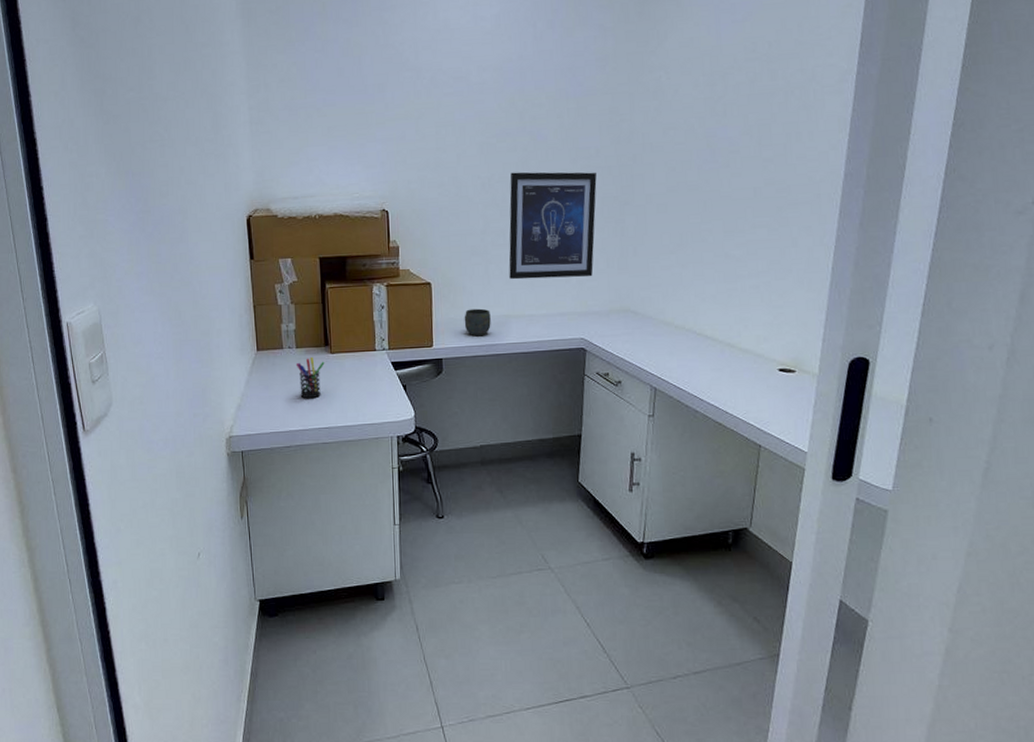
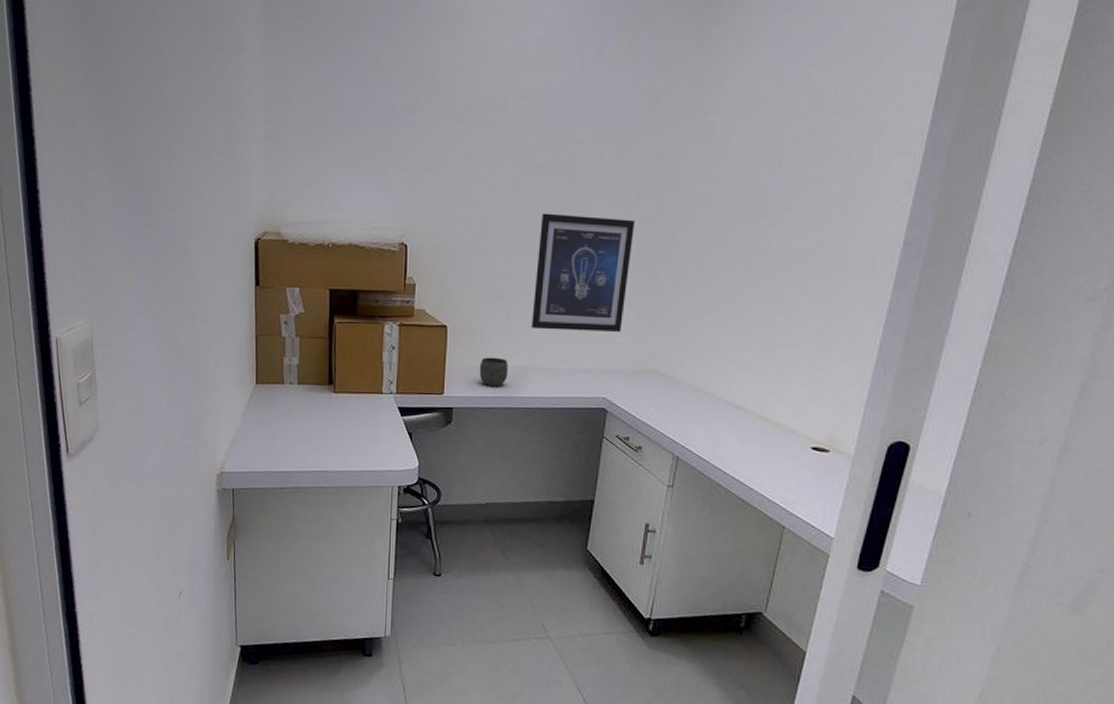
pen holder: present [295,356,325,399] -> none [296,394,327,440]

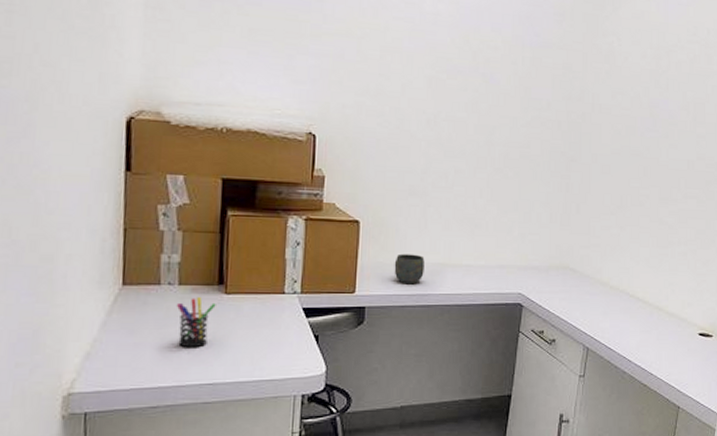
pen holder: none [296,394,327,440] -> present [176,296,216,348]
wall art: present [531,213,635,333] -> none [448,112,546,231]

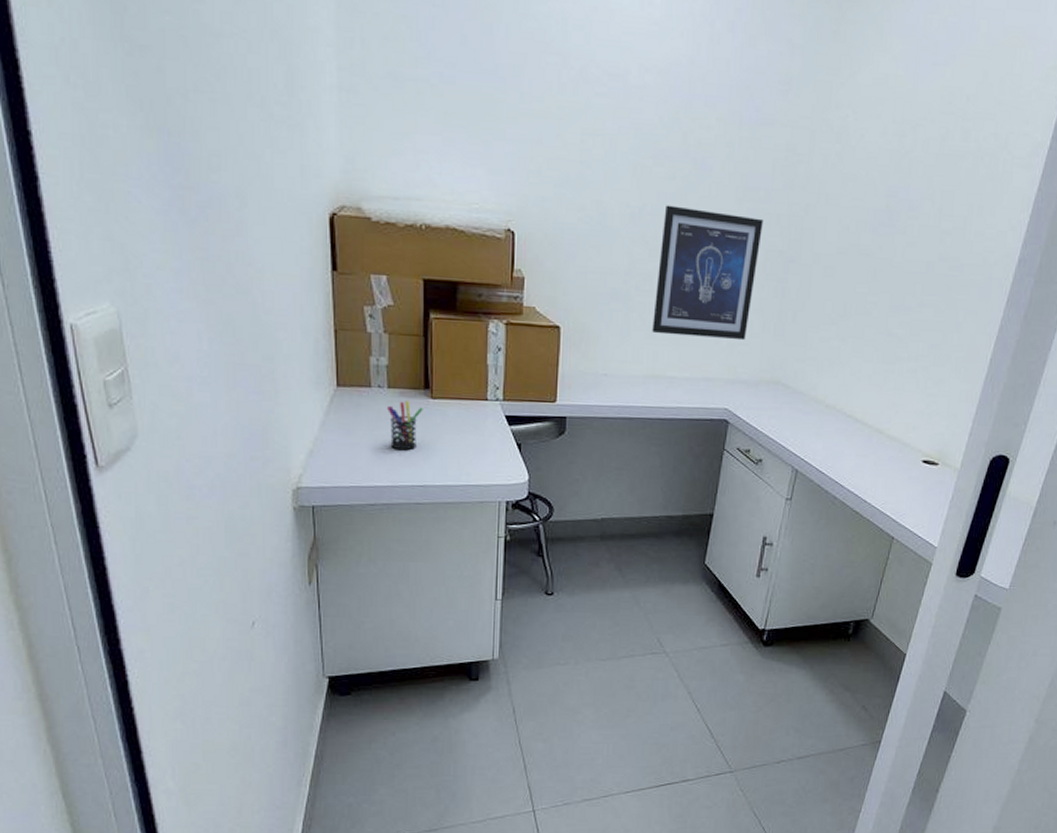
mug: present [394,253,425,285] -> none [595,362,627,396]
wall art: none [448,112,546,231] -> present [652,205,763,341]

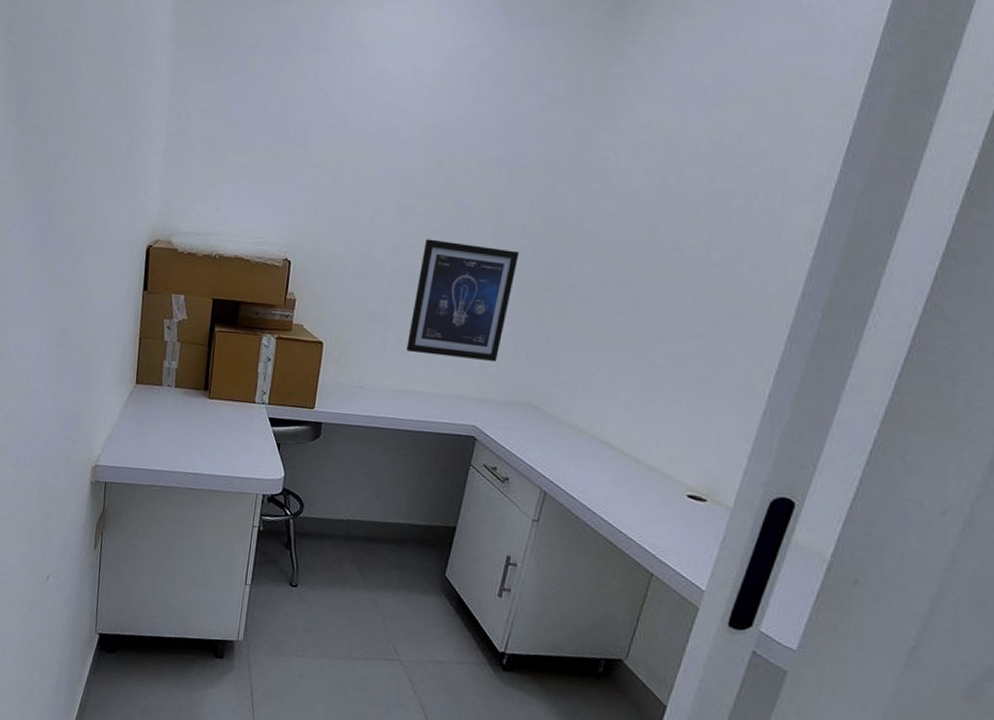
pen holder: present [386,400,423,451] -> none [171,398,201,442]

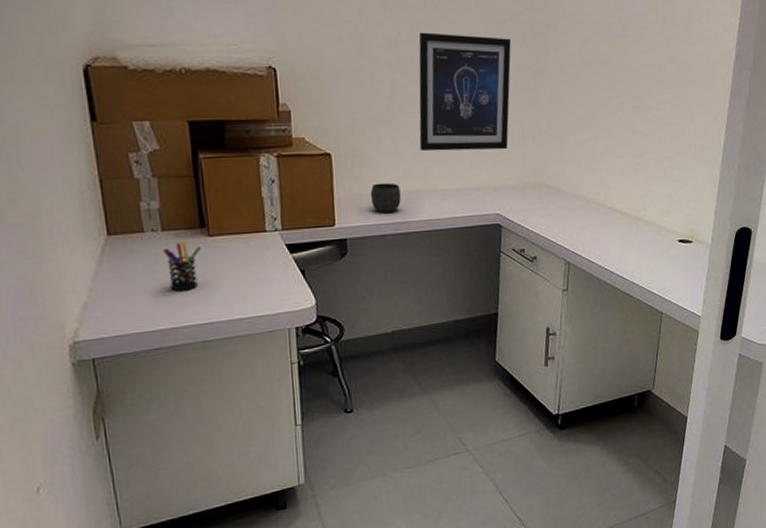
pen holder: none [171,398,201,442] -> present [162,240,201,291]
mug: none [350,375,381,406] -> present [370,182,401,214]

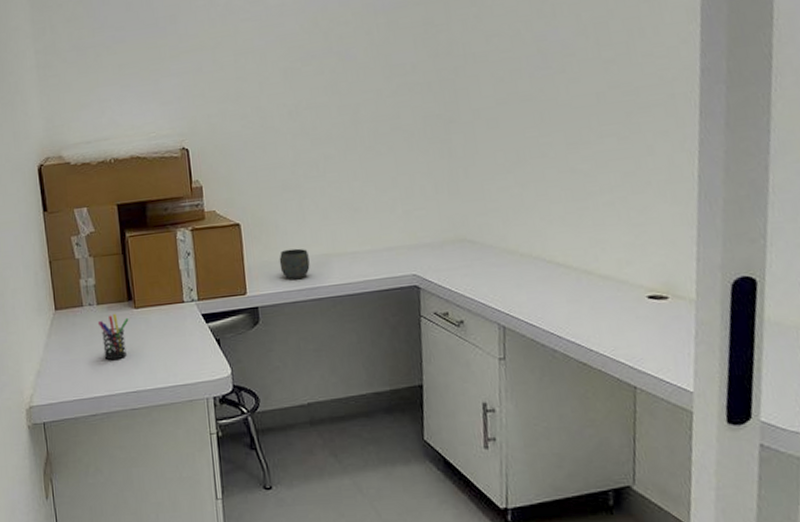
wall art: present [418,32,511,152] -> none [319,89,420,215]

